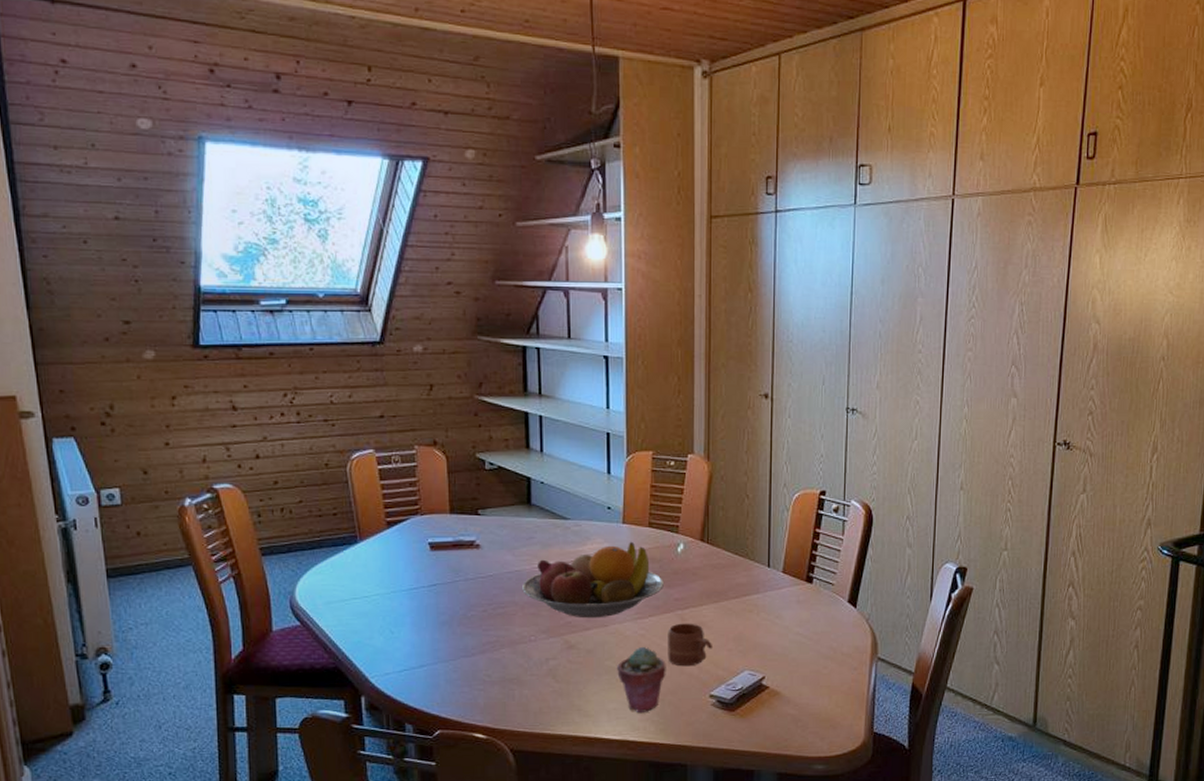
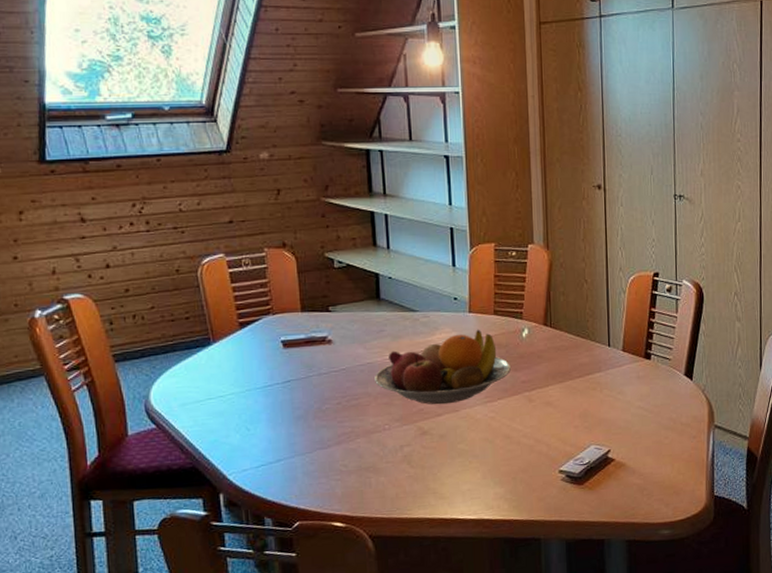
potted succulent: present [617,647,666,712] -> none [469,429,517,492]
mug: present [668,623,712,667] -> none [516,403,559,445]

